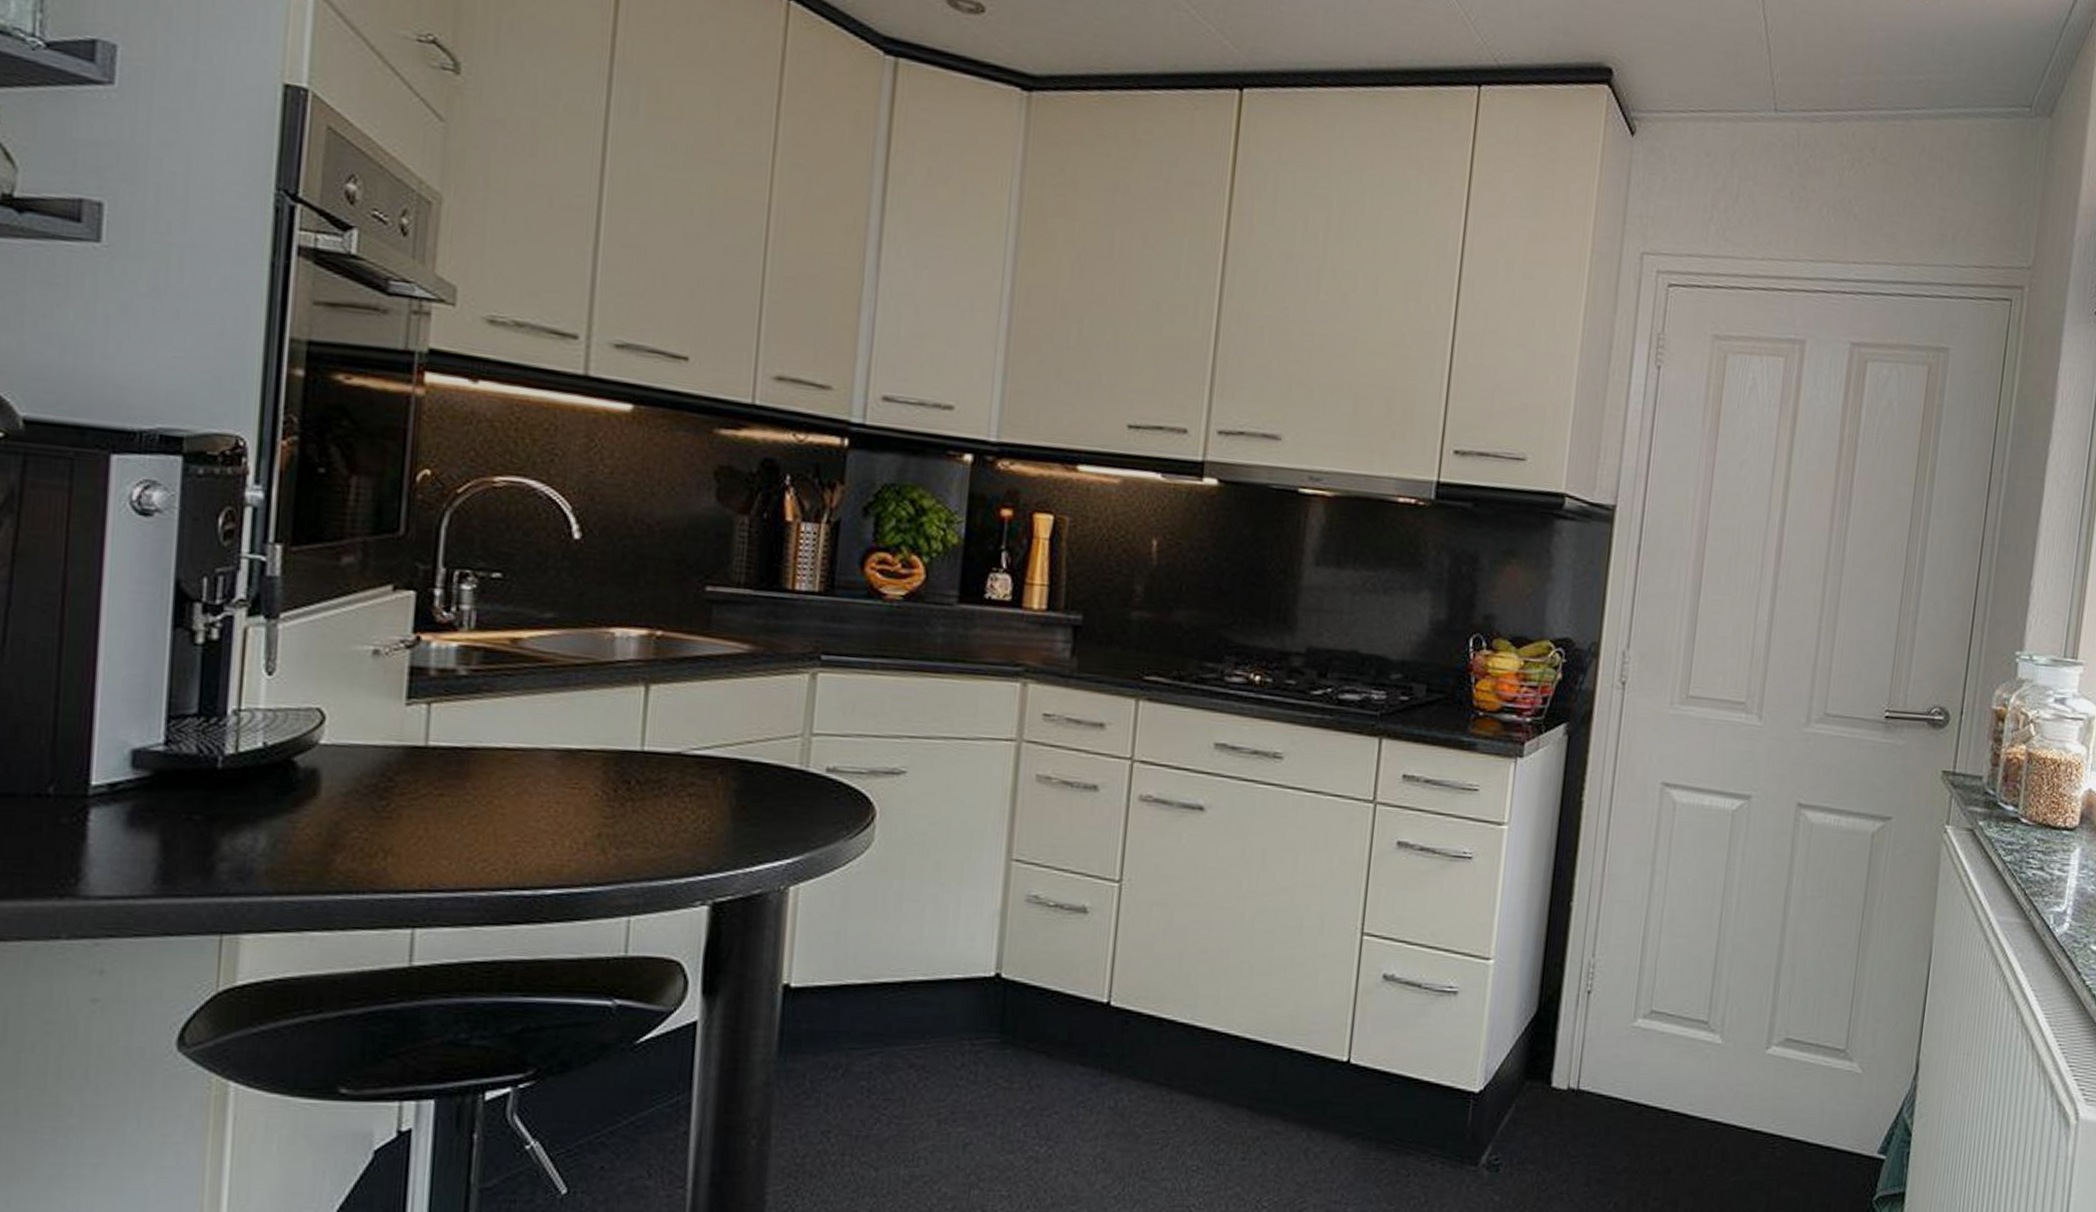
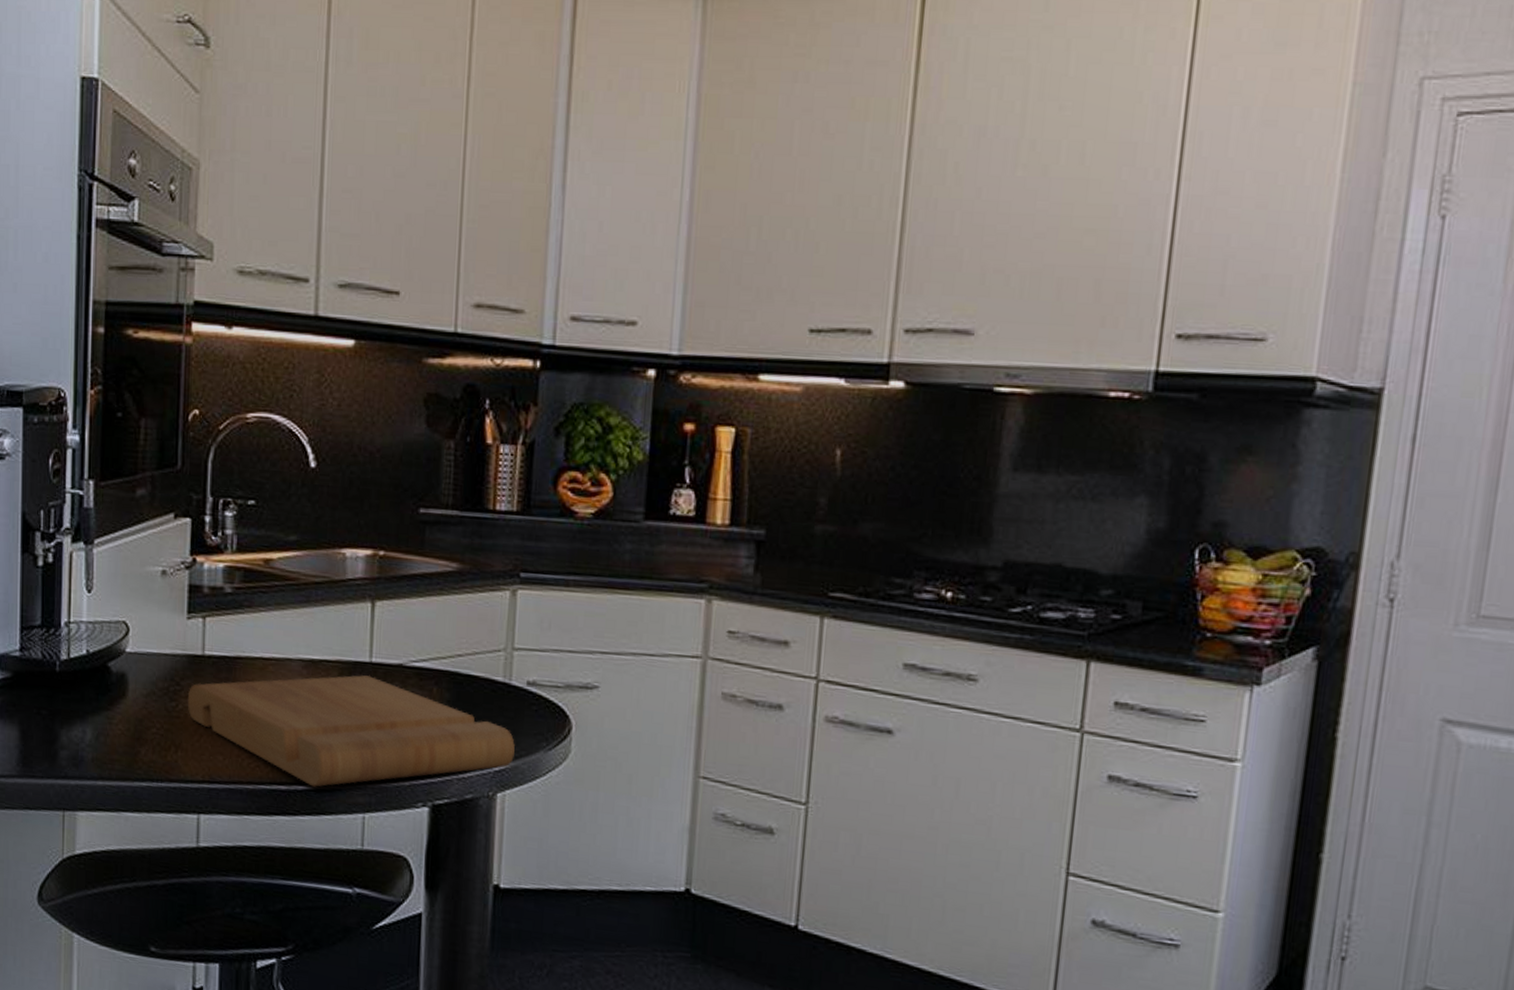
cutting board: none [402,764,811,890] -> present [187,675,515,787]

